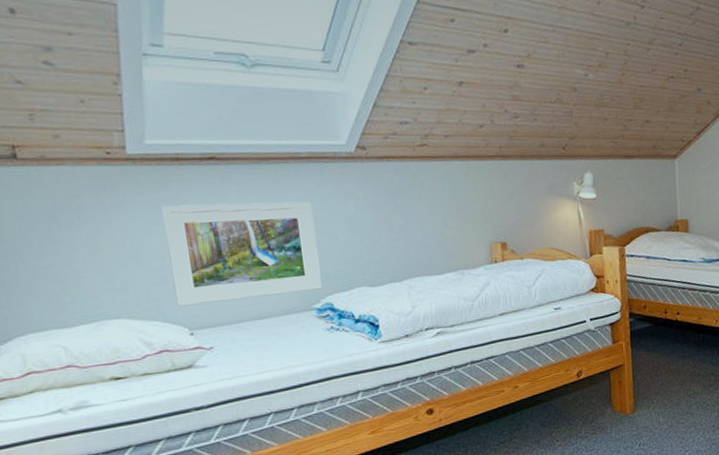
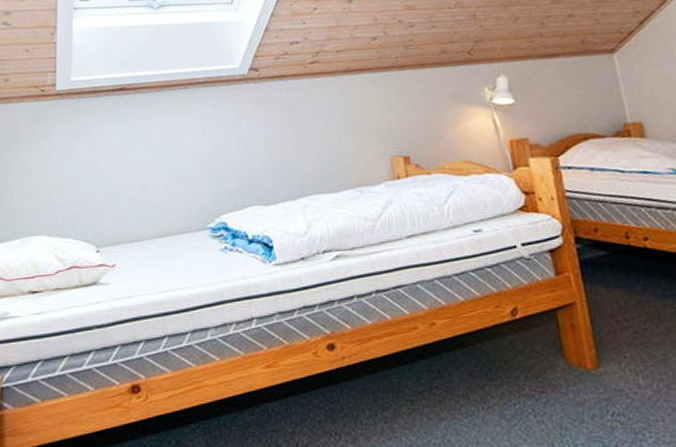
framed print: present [161,201,322,307] -> none [80,123,217,225]

